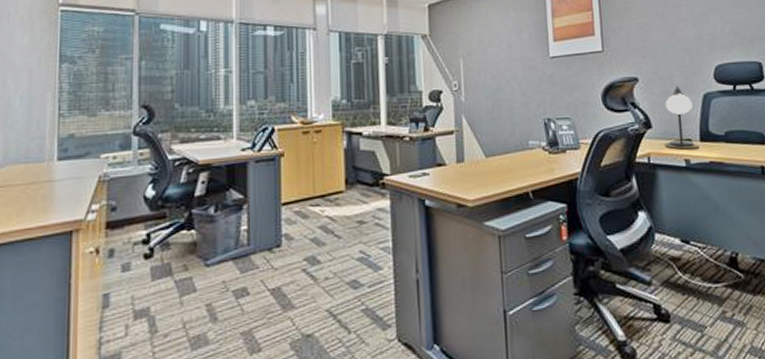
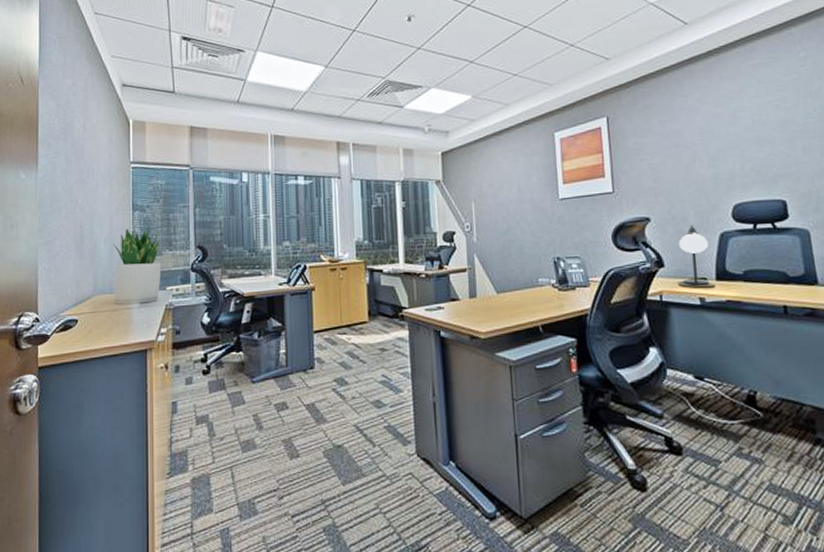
planter: none [30,80,98,177] -> present [113,225,162,305]

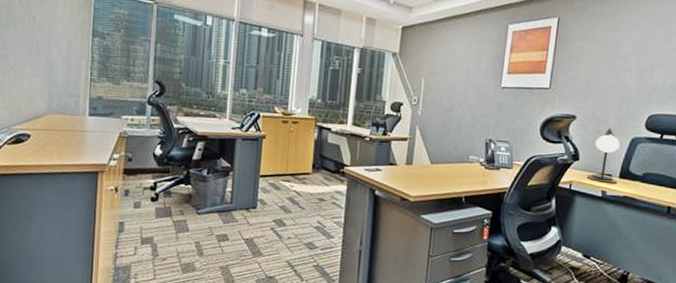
planter: present [113,225,162,305] -> none [68,53,122,129]

